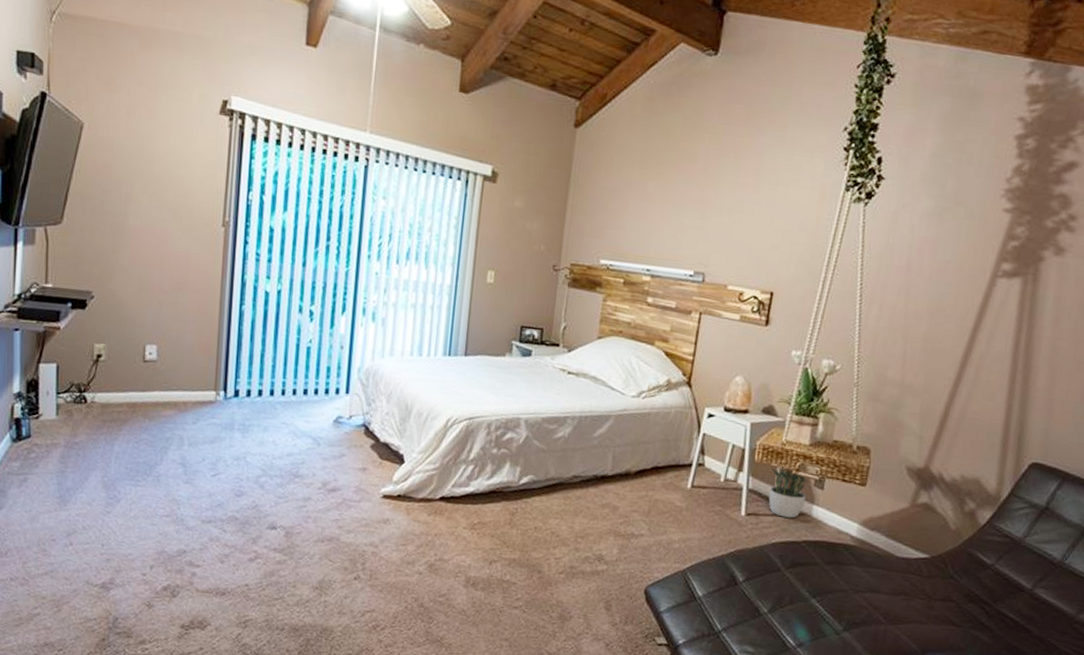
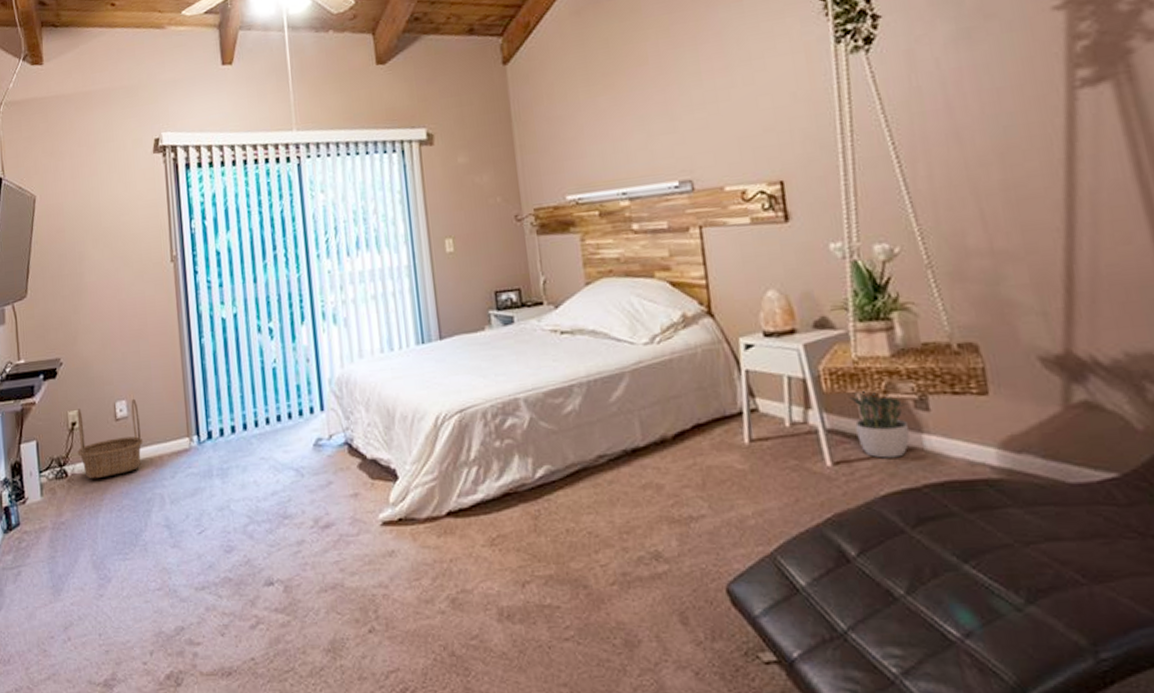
basket: none [100,343,170,411] -> present [77,398,144,479]

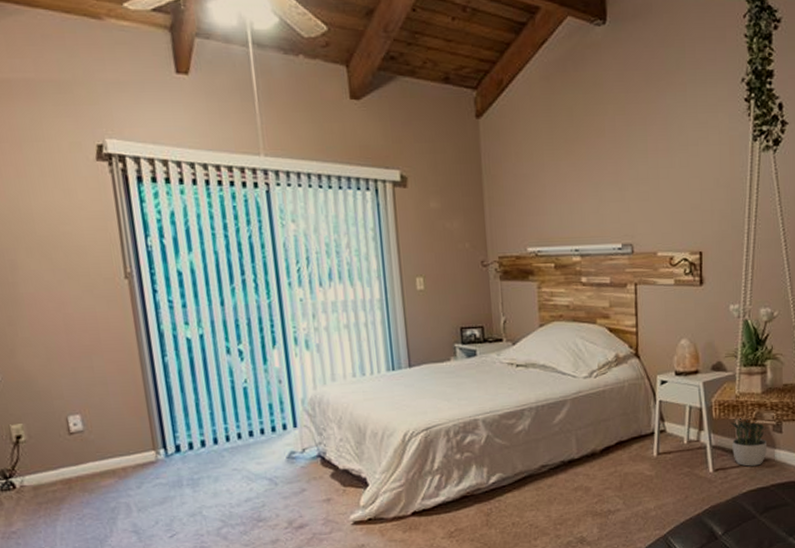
basket: present [77,398,144,479] -> none [21,413,104,491]

